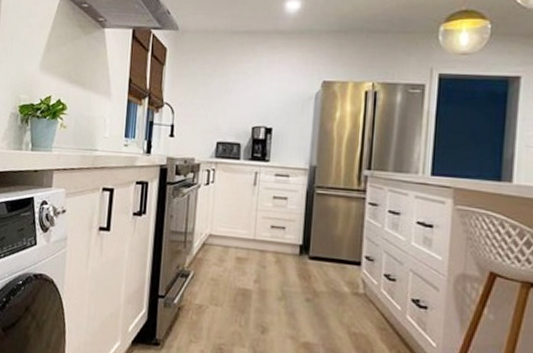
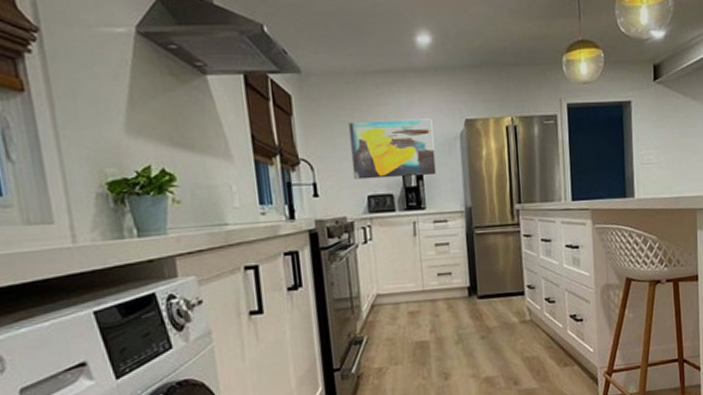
wall art: none [207,75,289,131] -> present [348,118,437,180]

